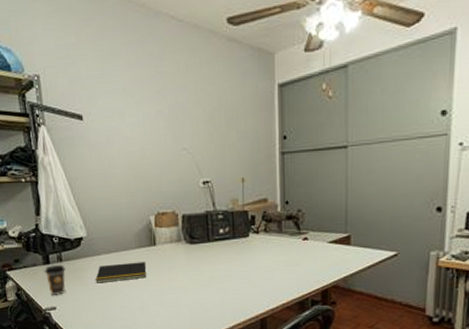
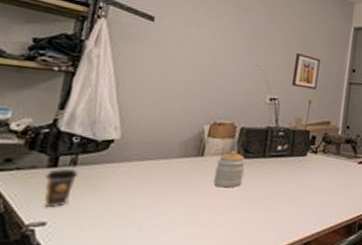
notepad: present [95,262,147,283] -> none [114,172,187,195]
jar: none [168,237,194,273] -> present [213,150,246,188]
wall art: none [219,127,247,166] -> present [291,52,321,90]

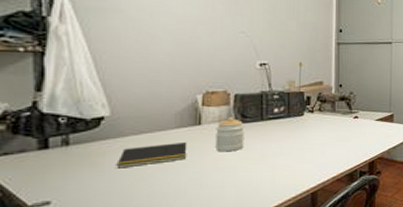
coffee cup: present [43,168,78,208] -> none [38,149,72,188]
notepad: none [114,172,187,195] -> present [116,142,187,169]
wall art: present [291,52,321,90] -> none [279,16,306,52]

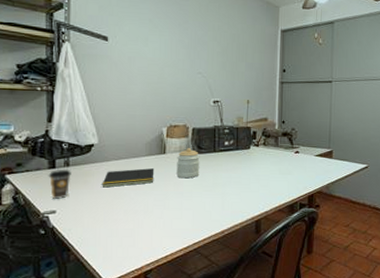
coffee cup: none [38,149,72,188] -> present [48,169,71,200]

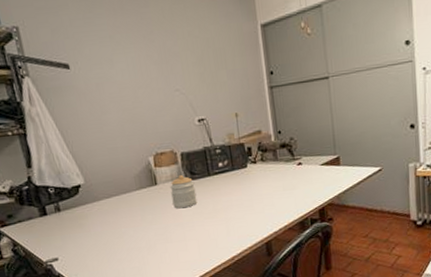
coffee cup: present [48,169,71,200] -> none [41,214,67,247]
notepad: present [102,168,155,188] -> none [97,202,151,229]

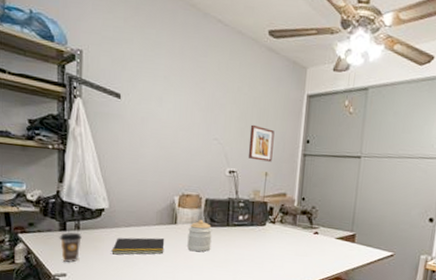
coffee cup: none [41,214,67,247] -> present [59,232,82,263]
notepad: none [97,202,151,229] -> present [111,237,165,255]
wall art: none [209,67,239,103] -> present [248,124,275,162]

